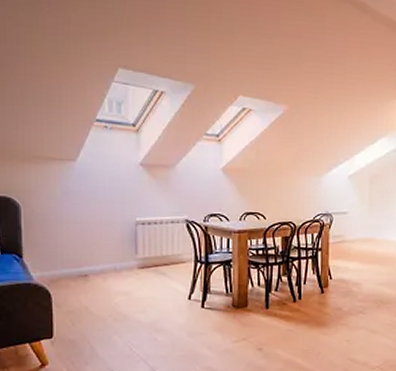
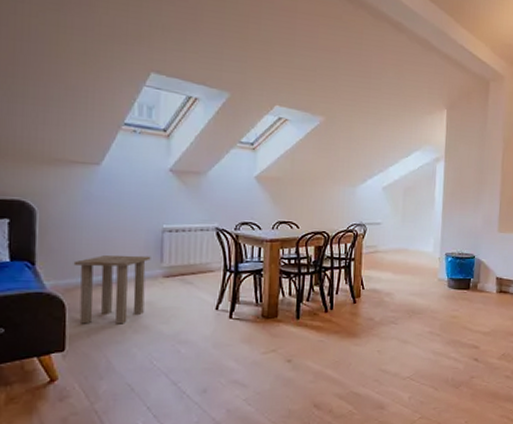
side table: none [56,247,126,313] -> present [73,255,151,324]

